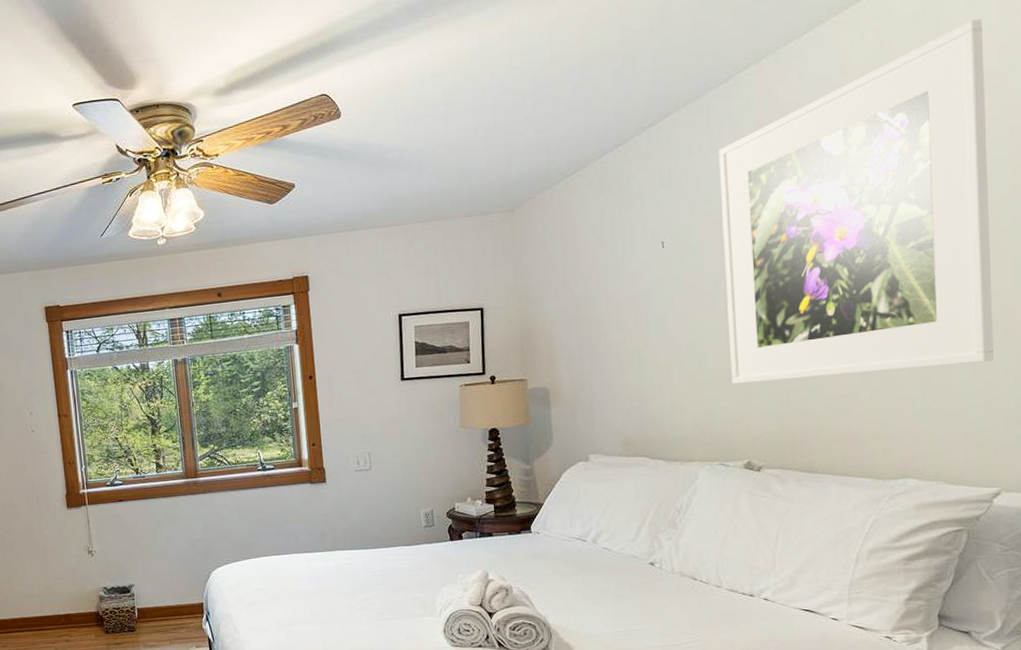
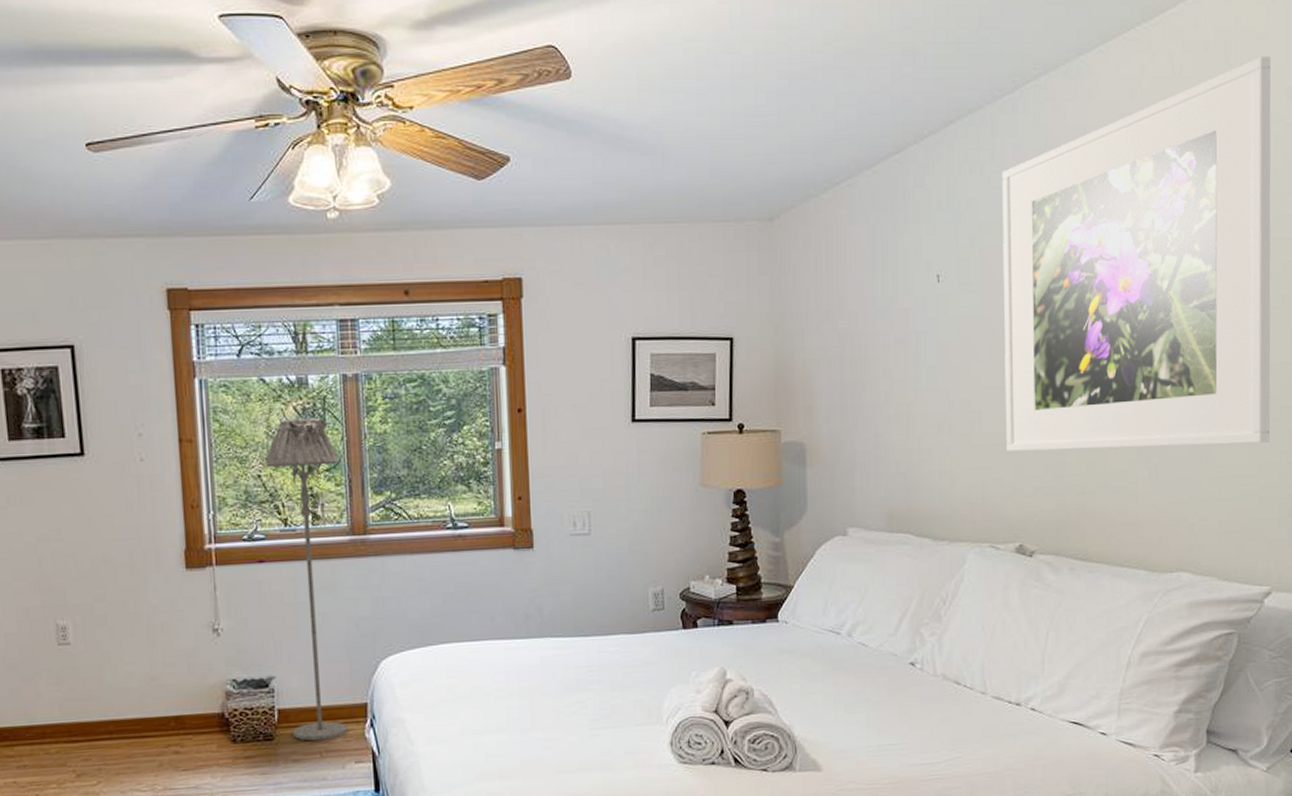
floor lamp: none [121,393,190,632] -> present [266,417,348,741]

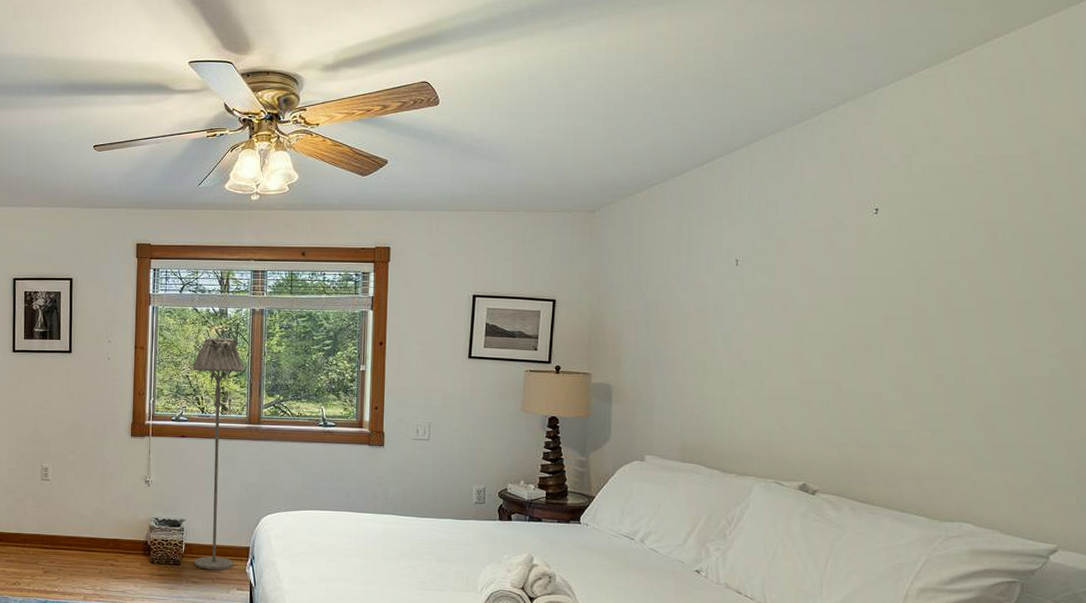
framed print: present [1001,57,1271,452] -> none [794,90,1067,419]

